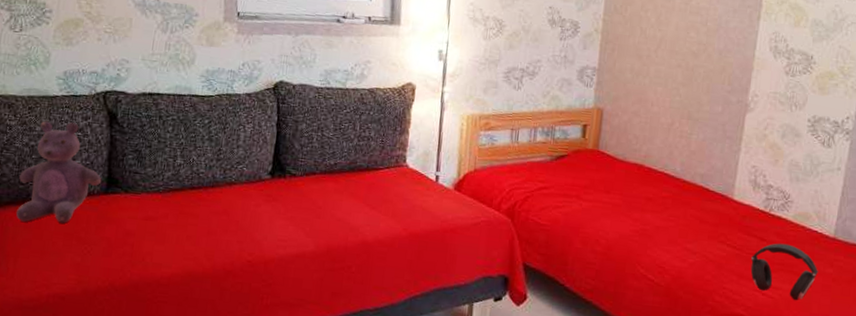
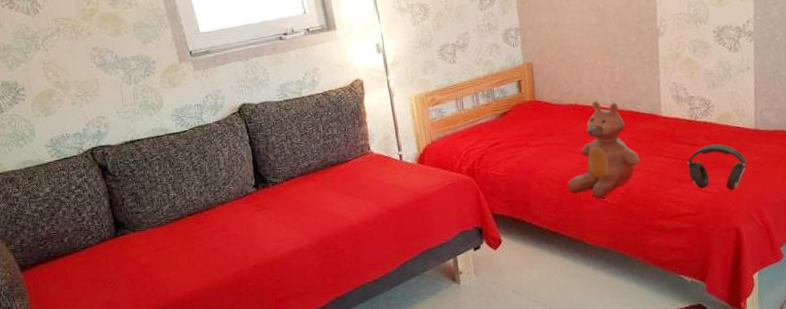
stuffed animal: present [16,121,102,223] -> none [37,182,110,277]
teddy bear: none [613,165,700,276] -> present [567,100,640,200]

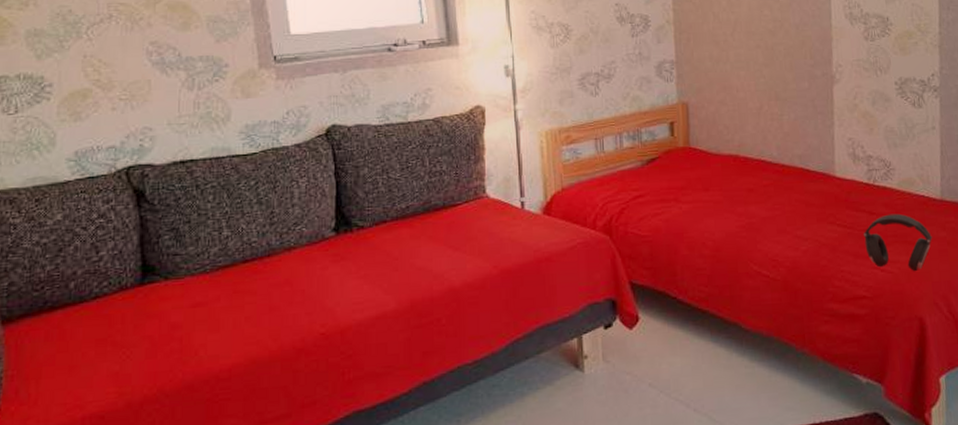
teddy bear: present [567,100,640,200] -> none [722,152,810,273]

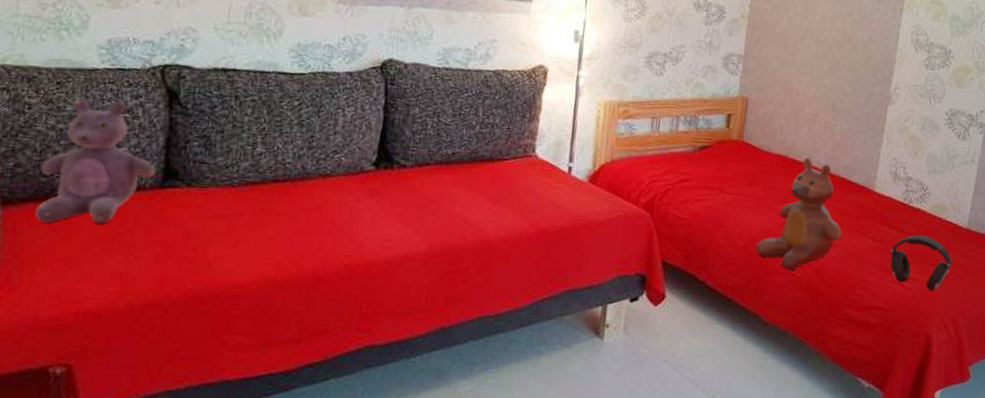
stuffed animal: none [32,209,135,335] -> present [35,99,157,224]
teddy bear: none [722,152,810,273] -> present [756,157,842,271]

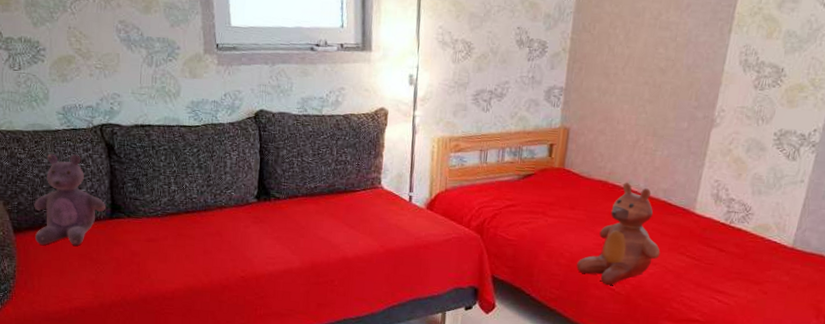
headphones: present [890,234,954,291] -> none [708,253,775,306]

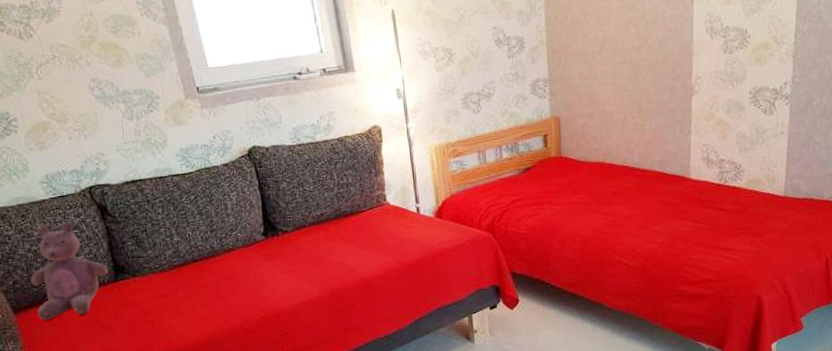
teddy bear: present [576,182,661,286] -> none [589,159,666,262]

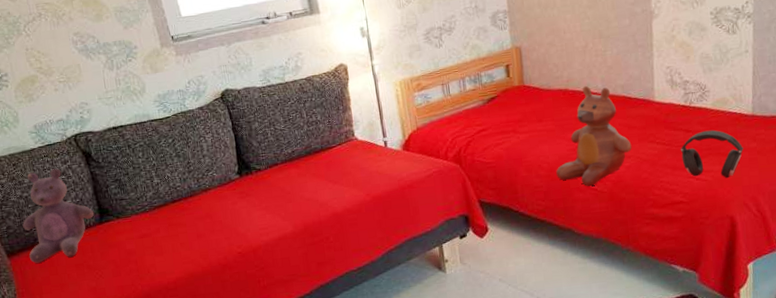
teddy bear: none [589,159,666,262] -> present [556,85,632,187]
headphones: none [712,209,775,258] -> present [680,130,744,178]

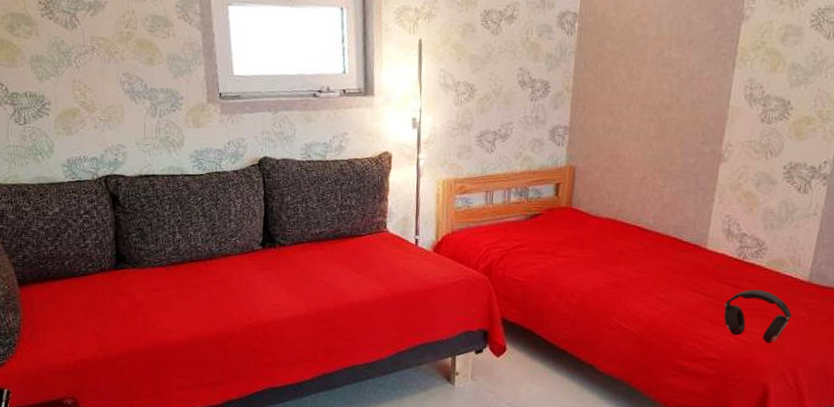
stuffed animal: present [22,168,95,263] -> none [39,206,111,298]
teddy bear: present [556,85,632,187] -> none [588,219,673,326]

